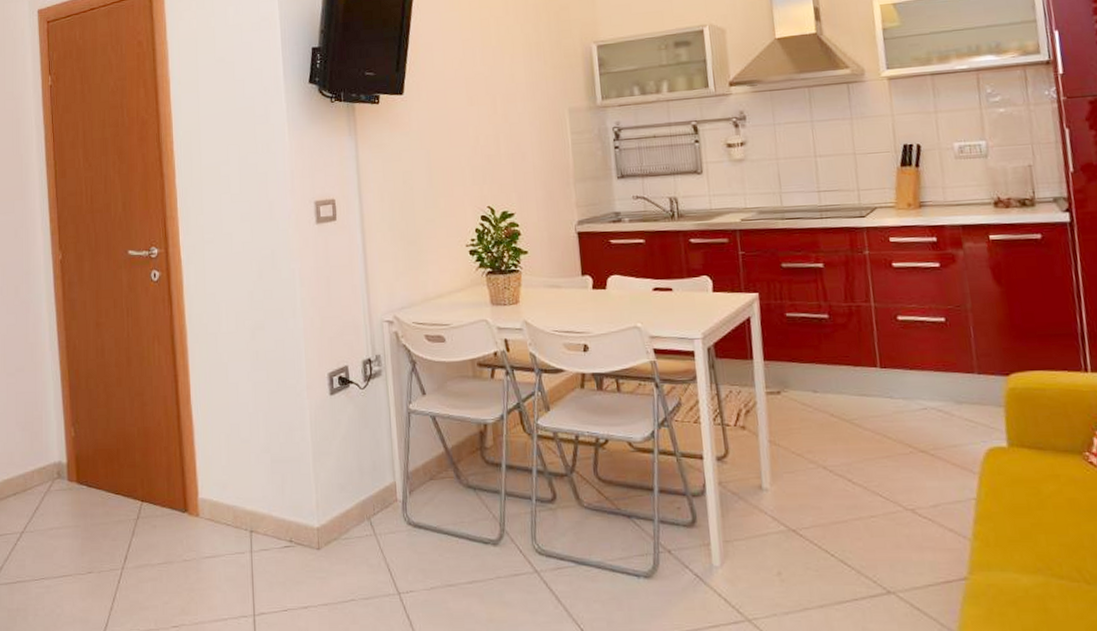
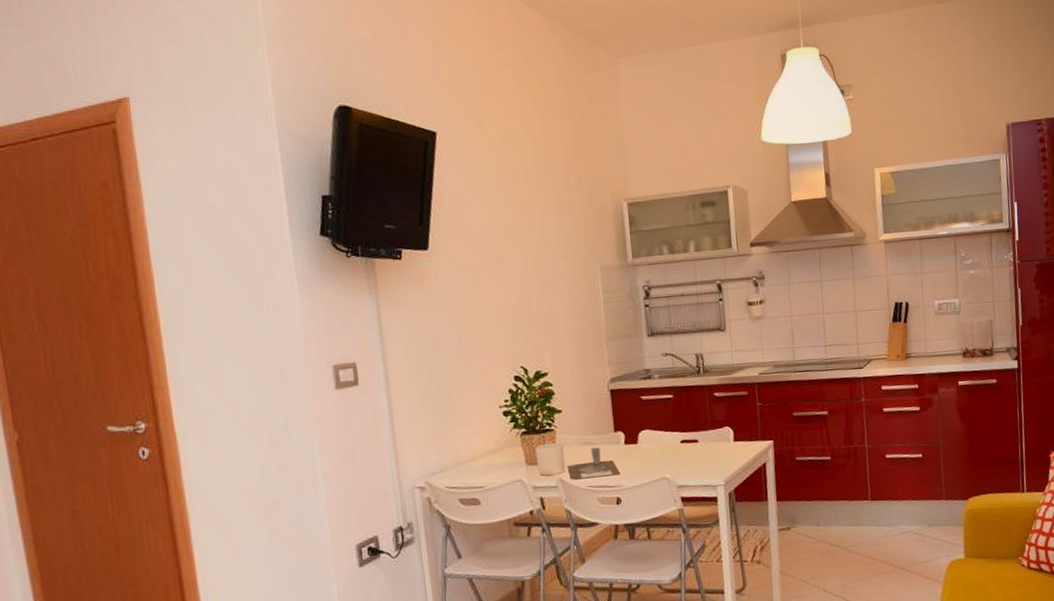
mug: none [500,283,531,318] -> present [535,442,566,476]
place setting: none [532,290,587,323] -> present [567,447,620,480]

